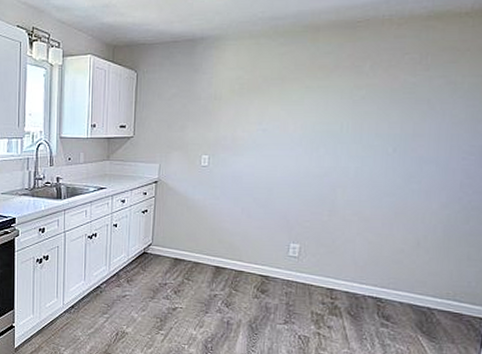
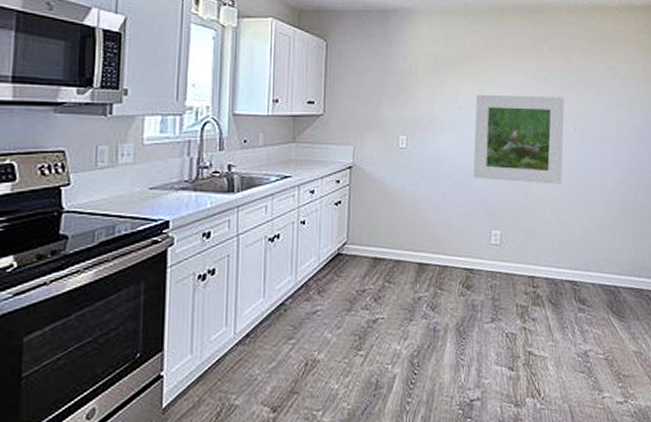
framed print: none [273,116,385,204] -> present [473,95,565,184]

